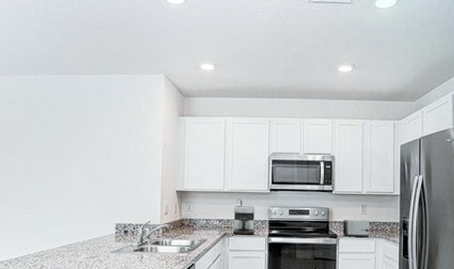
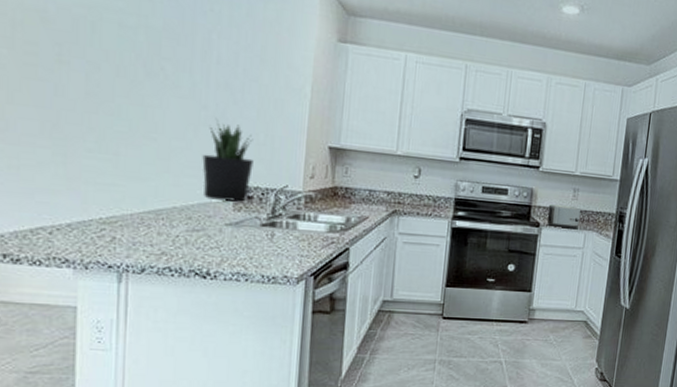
planter: none [95,179,127,235] -> present [202,119,253,202]
coffee maker: present [233,206,255,235] -> none [405,175,438,216]

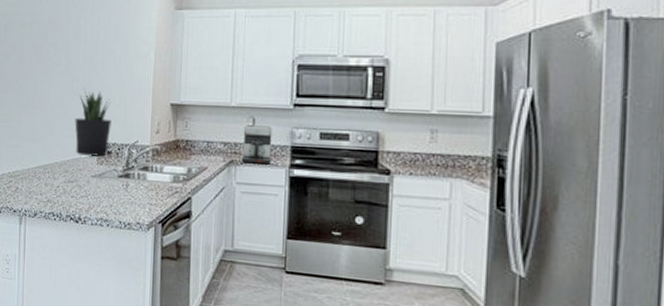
coffee maker: none [405,175,438,216] -> present [242,125,272,165]
toaster: present [546,204,581,230] -> none [399,149,443,177]

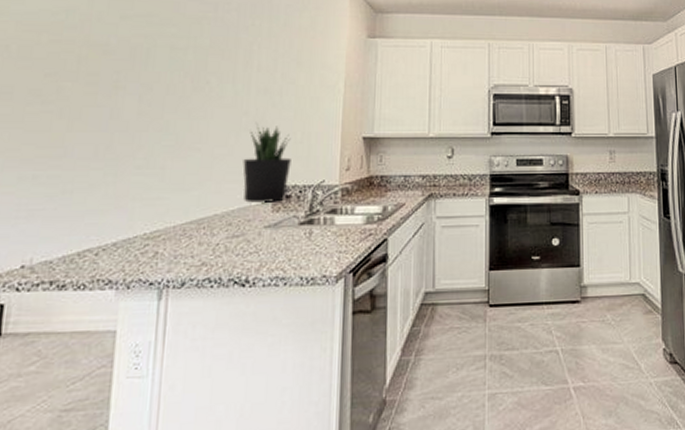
coffee maker: present [242,125,272,165] -> none [442,156,471,196]

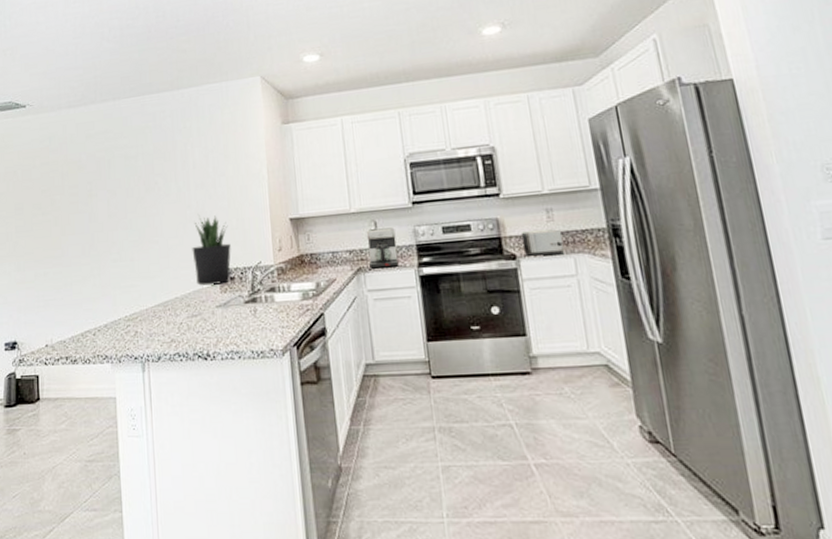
coffee maker: none [442,156,471,196] -> present [366,227,399,269]
toaster: none [586,169,621,194] -> present [520,229,564,257]

